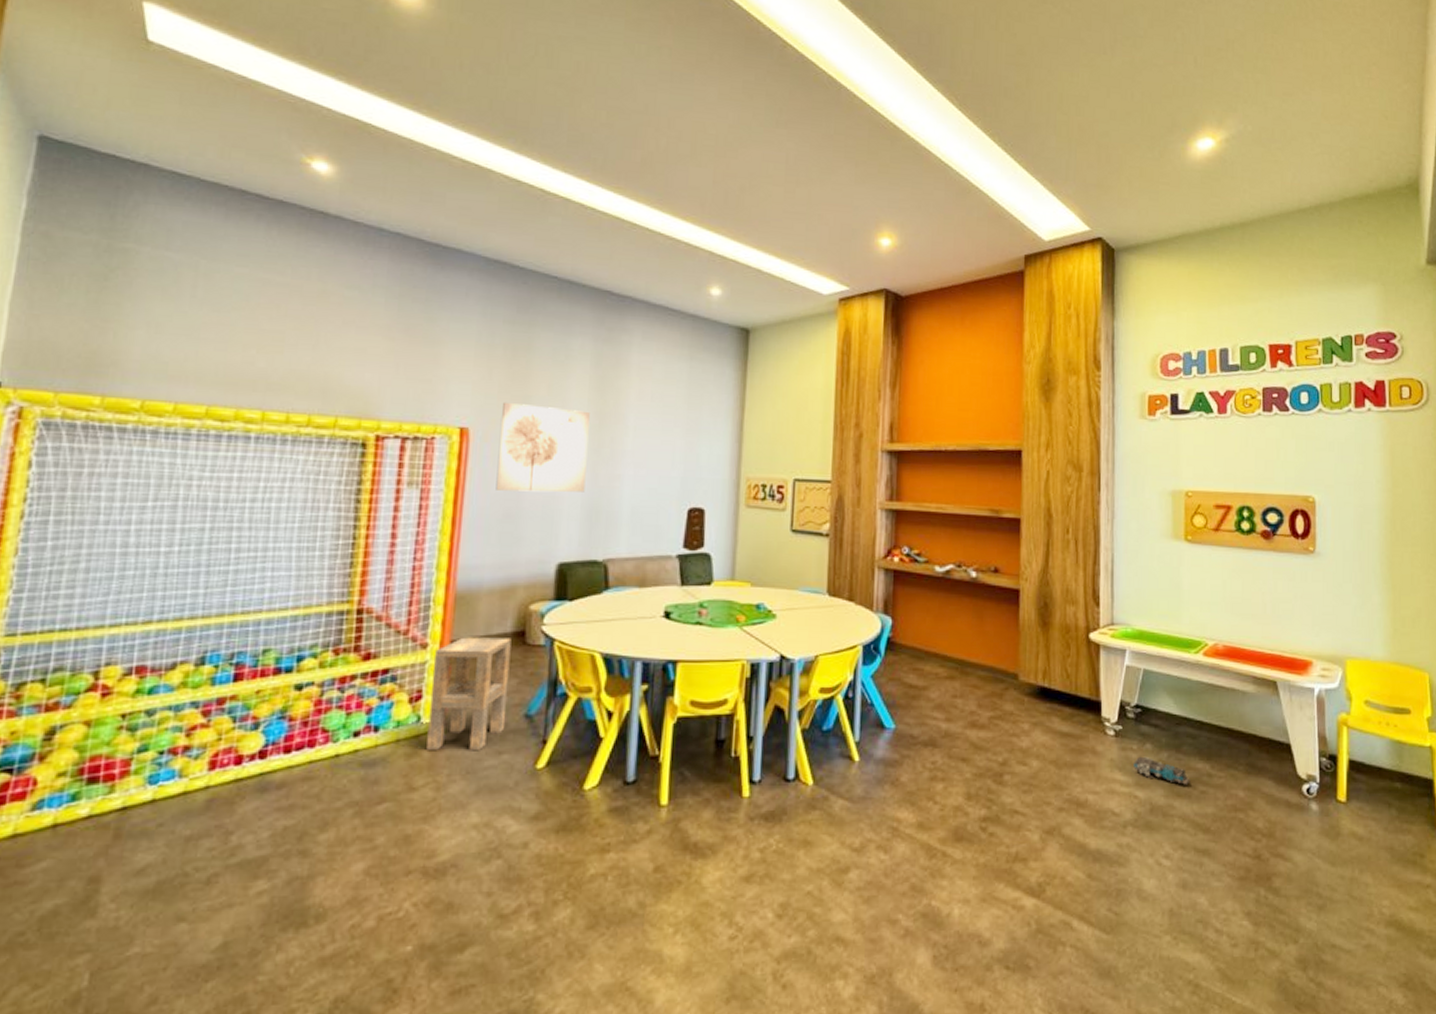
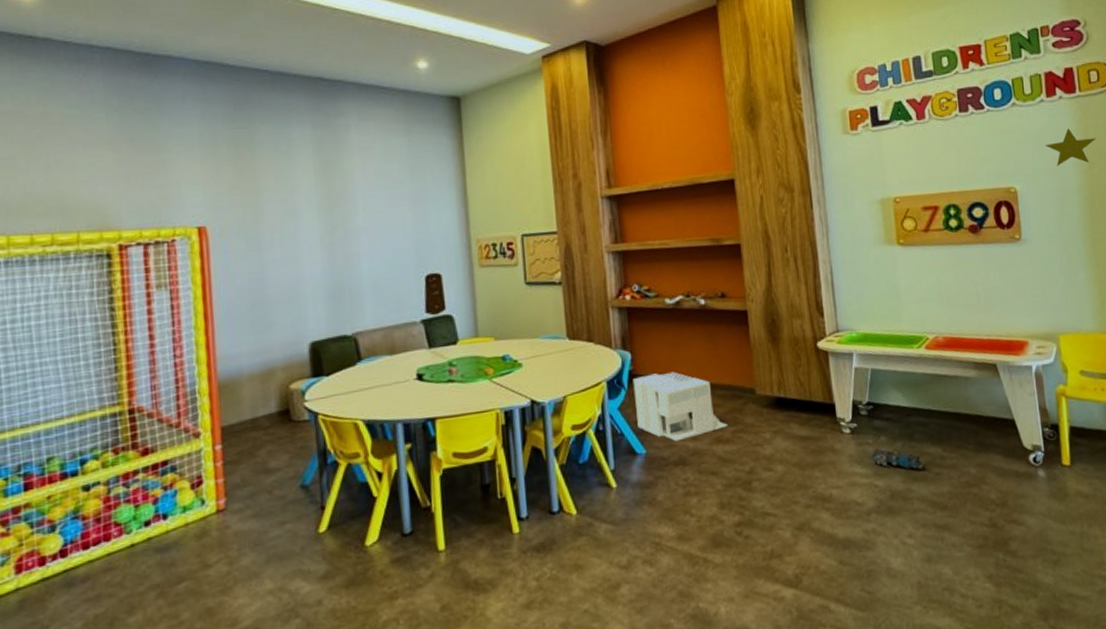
side table: present [426,637,512,750] -> none [208,417,284,529]
wall art: present [496,402,590,493] -> none [235,196,325,282]
architectural model: none [889,644,985,720] -> present [632,371,728,442]
decorative star: none [1349,442,1403,481] -> present [1045,128,1096,166]

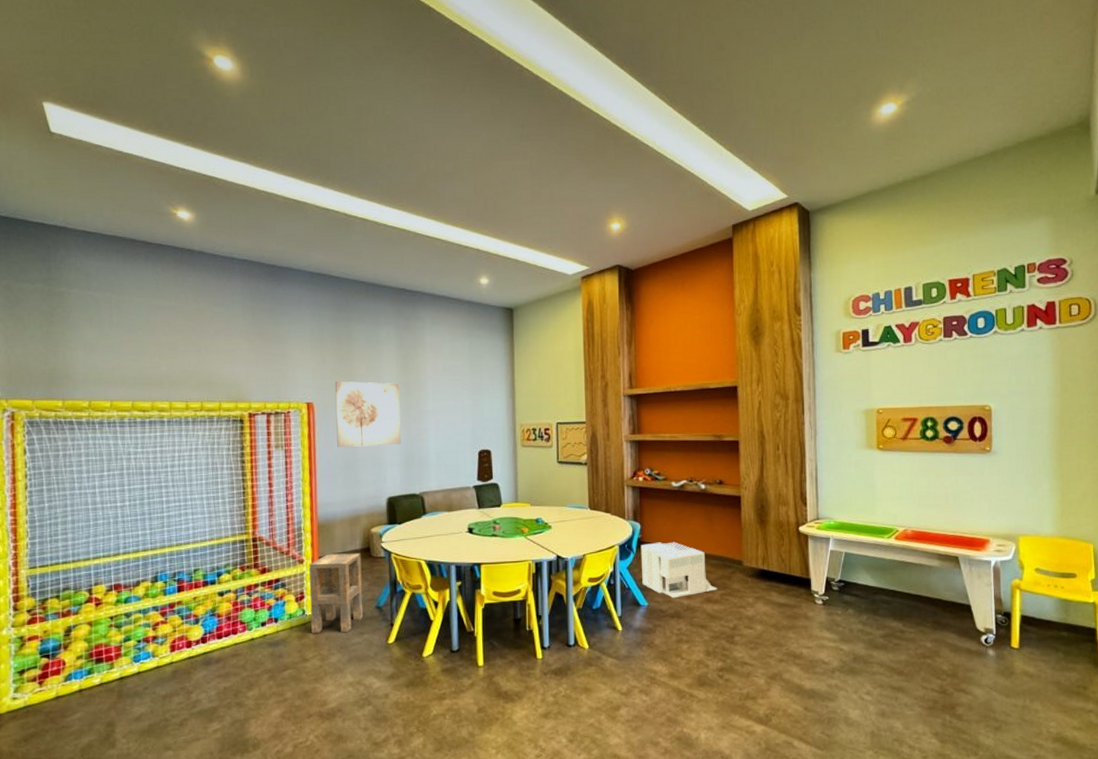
side table: none [208,417,284,529] -> present [309,553,364,633]
wall art: none [235,196,325,282] -> present [335,381,401,447]
spaceship: present [871,448,925,469] -> none [839,619,886,639]
decorative star: present [1045,128,1096,166] -> none [1022,356,1071,389]

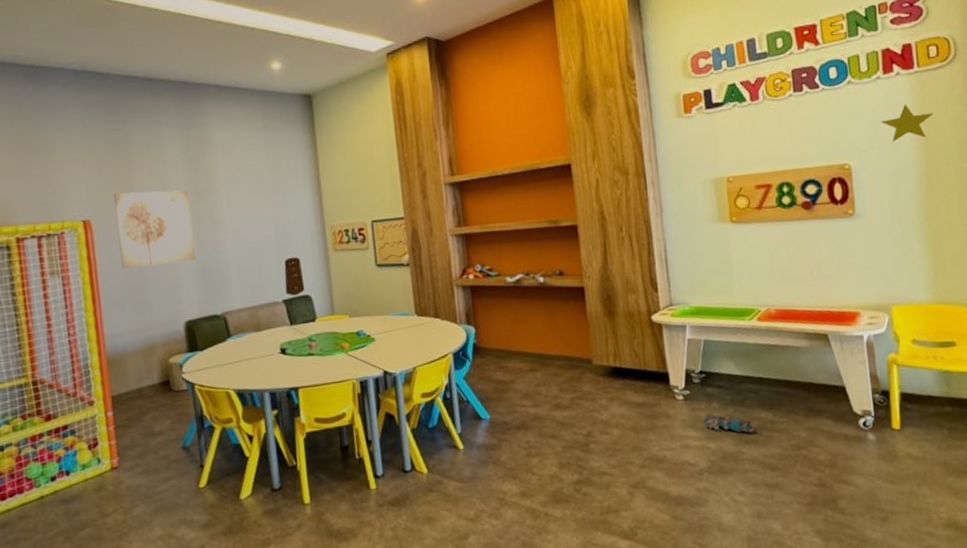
side table: present [309,553,364,633] -> none [101,387,169,484]
architectural model: present [640,542,717,598] -> none [477,344,567,408]
spaceship: none [839,619,886,639] -> present [703,413,756,433]
decorative star: none [1022,356,1071,389] -> present [881,104,934,142]

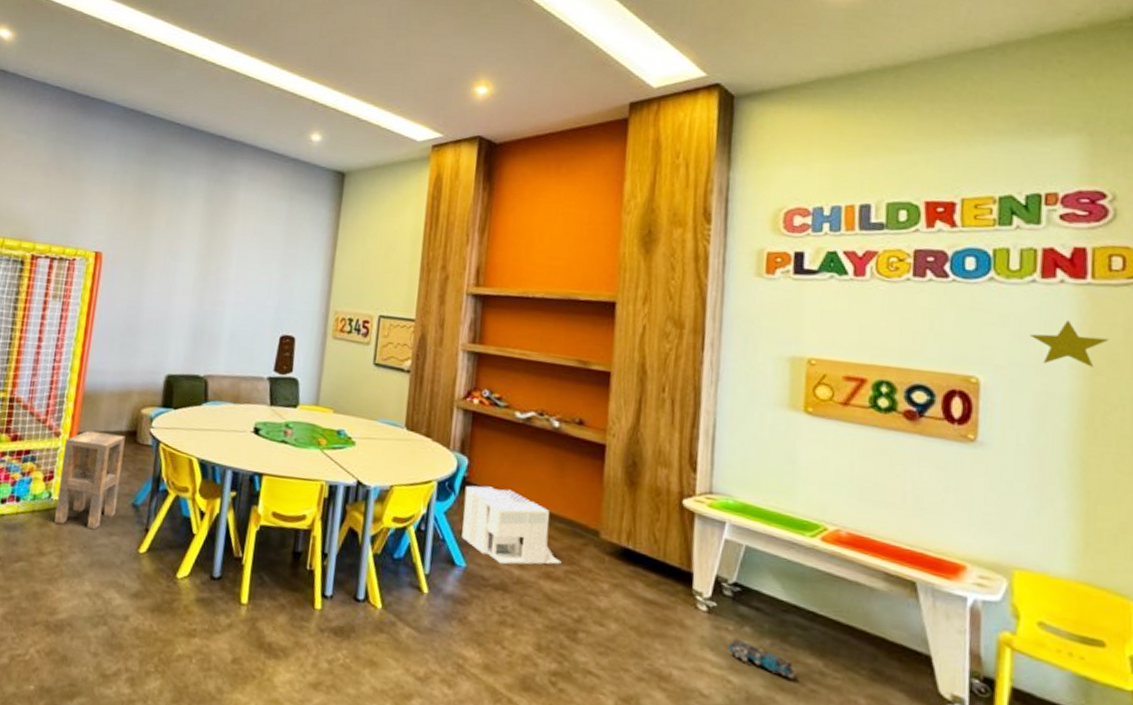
side table: none [101,387,169,484] -> present [54,430,126,529]
wall art: present [114,190,196,269] -> none [120,231,200,314]
architectural model: none [477,344,567,408] -> present [462,485,561,565]

